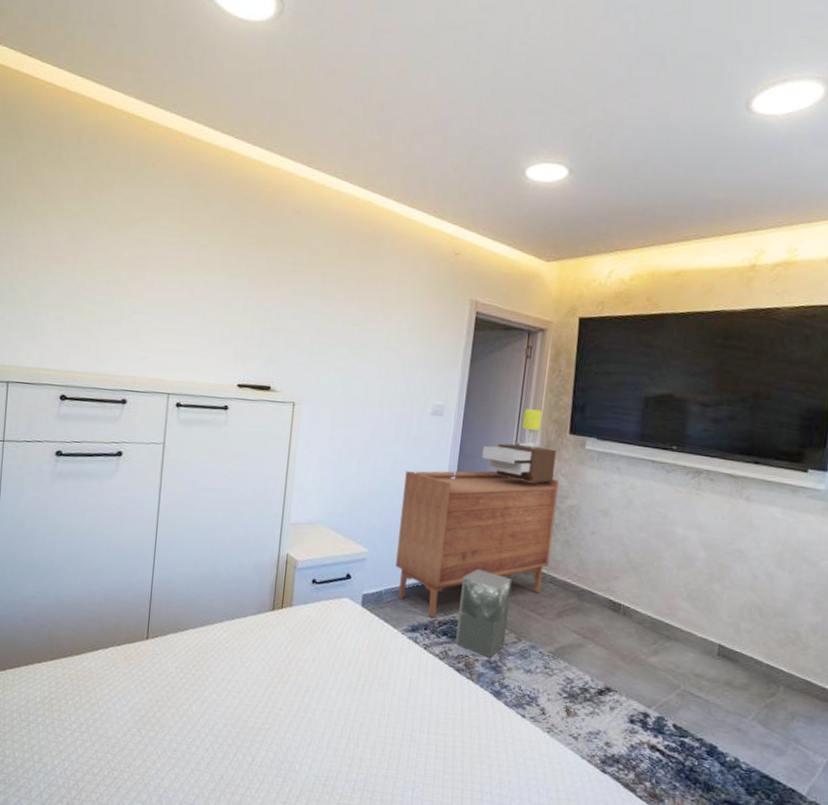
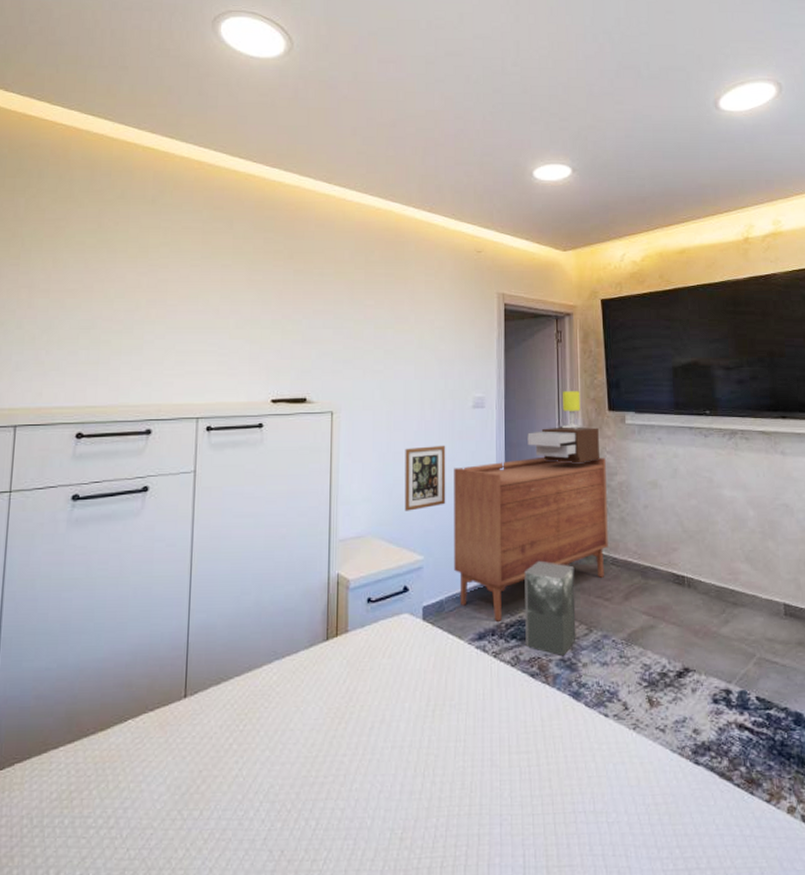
picture frame: none [354,446,401,506] -> present [404,445,446,511]

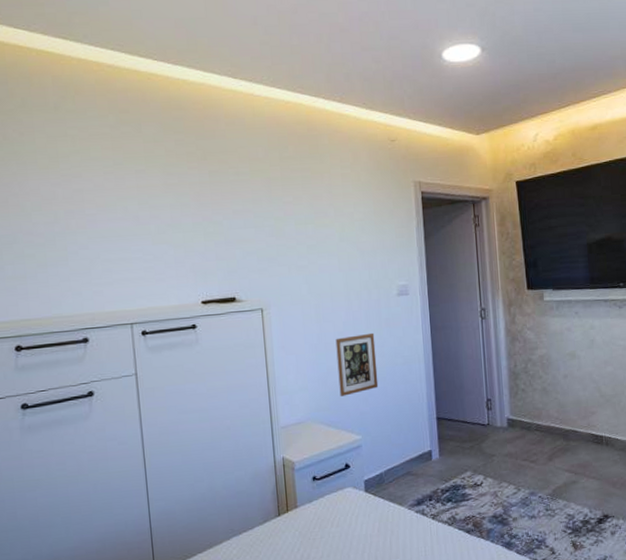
sideboard: present [454,456,608,621] -> none [383,333,532,488]
speaker: present [524,560,576,657] -> none [456,432,506,514]
table lamp: present [527,391,599,463] -> none [451,273,521,341]

